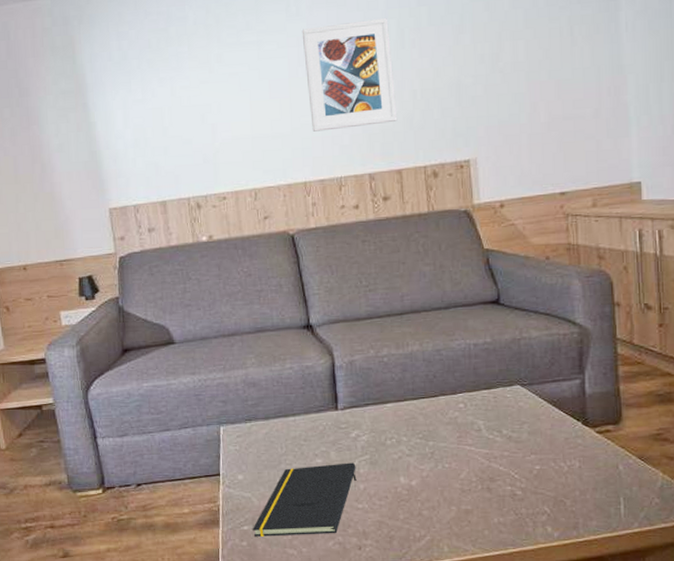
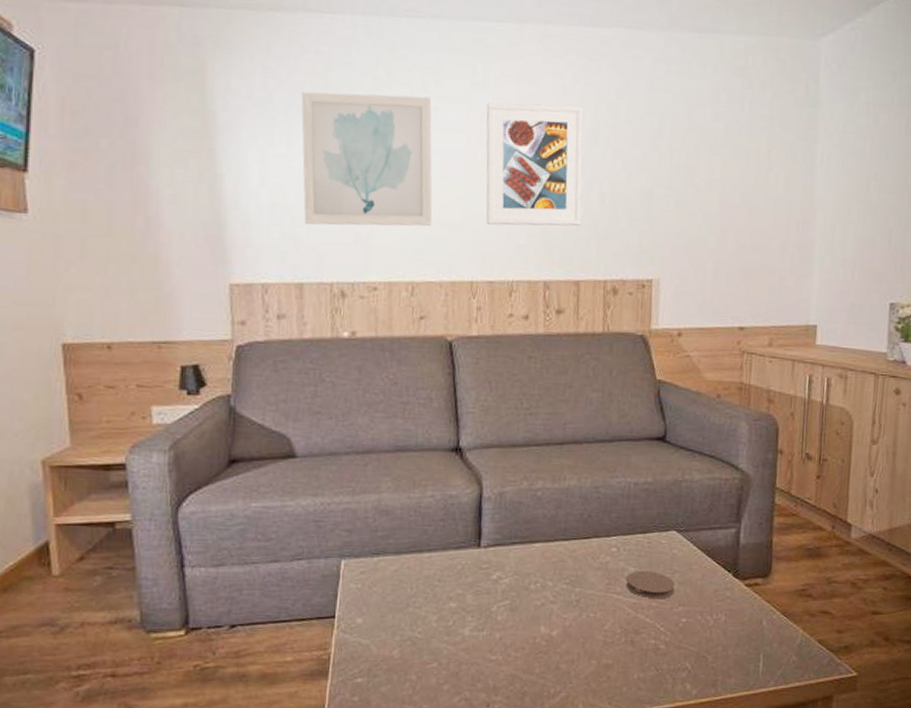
wall art: none [149,33,266,152] -> present [301,91,433,227]
notepad: present [252,462,357,537] -> none [366,608,494,691]
coaster: none [476,423,525,449] -> present [626,570,675,599]

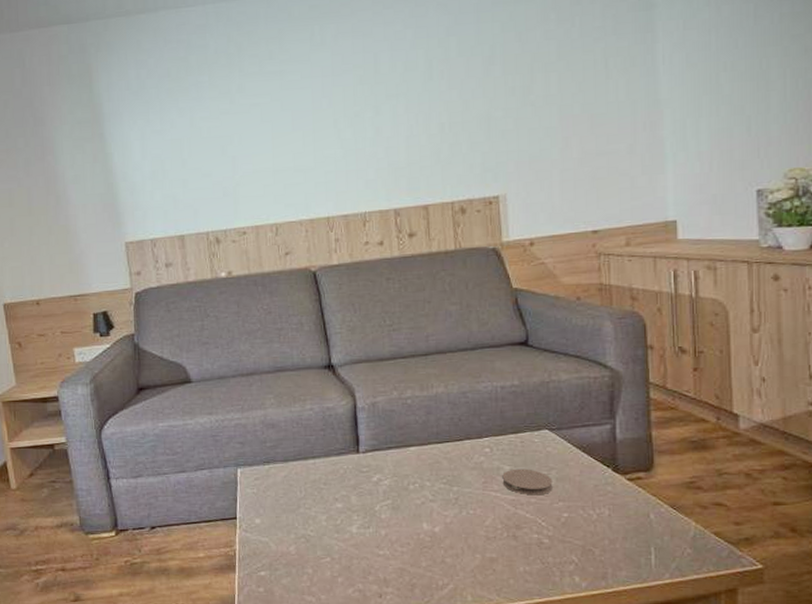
wall art: present [301,91,433,227] -> none [168,62,288,185]
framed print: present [486,102,584,227] -> none [326,47,425,165]

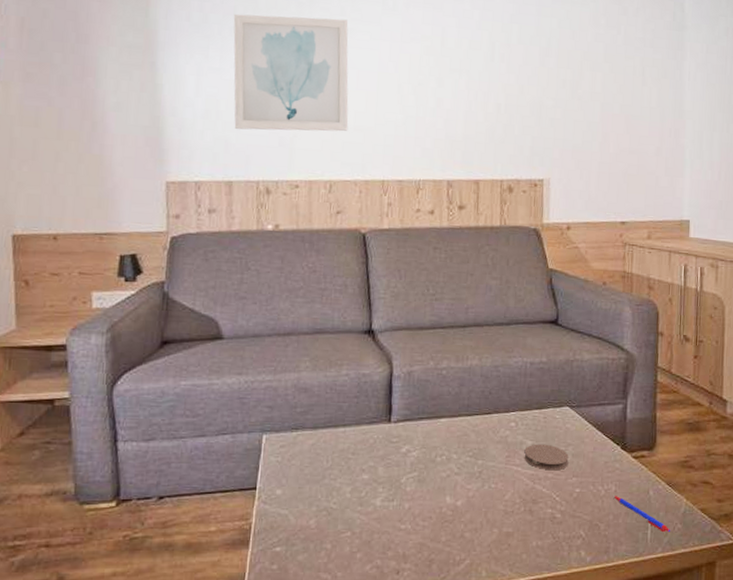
wall art: none [168,62,288,185] -> present [233,13,349,132]
pen: none [607,520,678,558] -> present [613,496,670,533]

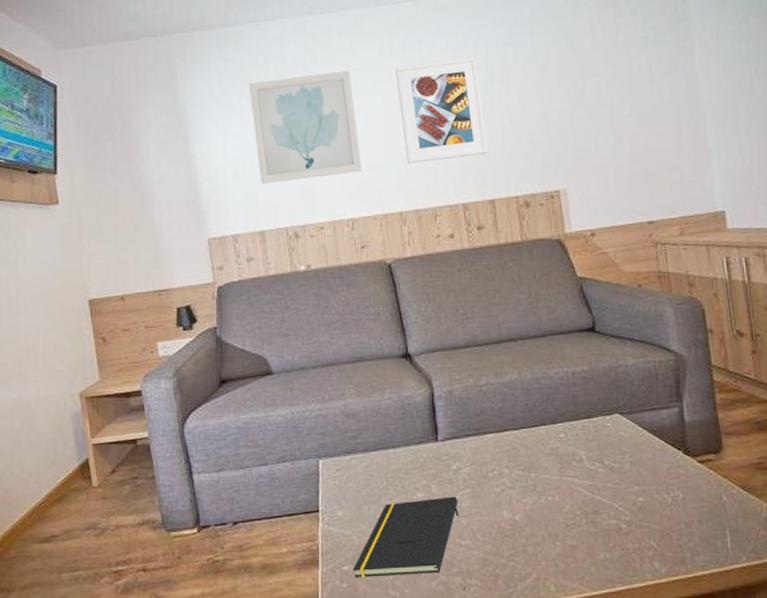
notepad: none [285,479,403,559] -> present [352,496,459,578]
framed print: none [396,24,481,132] -> present [395,56,489,163]
coaster: present [524,444,569,471] -> none [578,453,627,480]
pen: present [613,496,670,533] -> none [682,503,753,540]

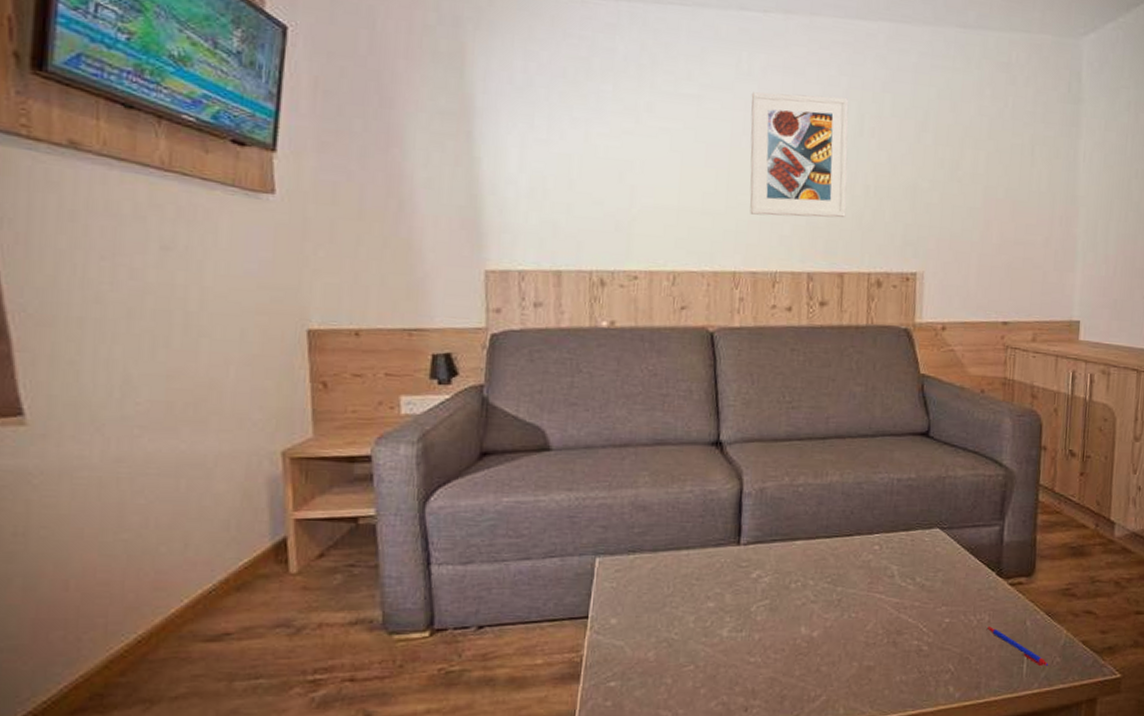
wall art: present [248,70,363,184] -> none [563,76,696,216]
notepad: present [352,496,459,578] -> none [620,608,753,695]
pen: none [682,503,753,540] -> present [986,626,1048,667]

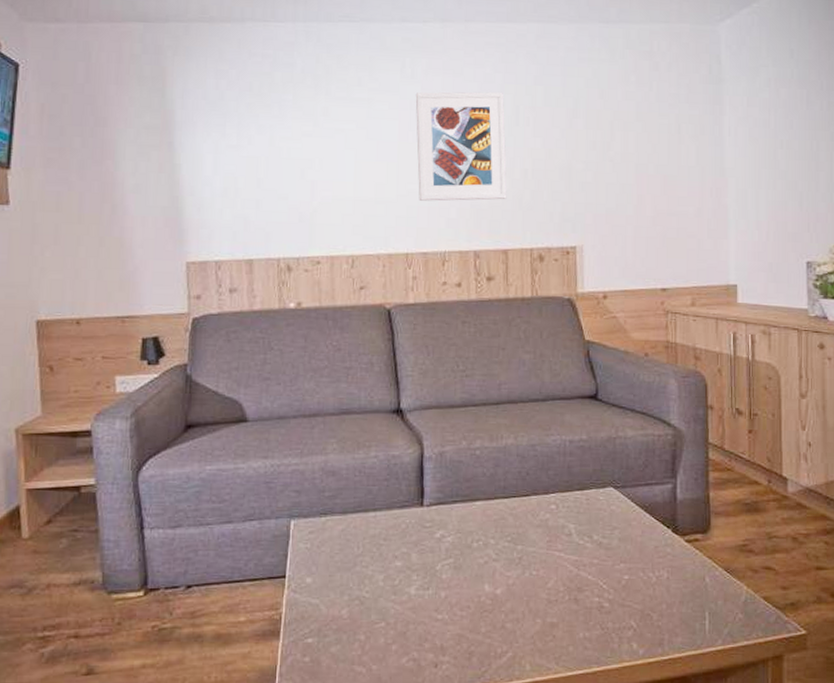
pen: present [986,626,1048,667] -> none [666,583,730,623]

